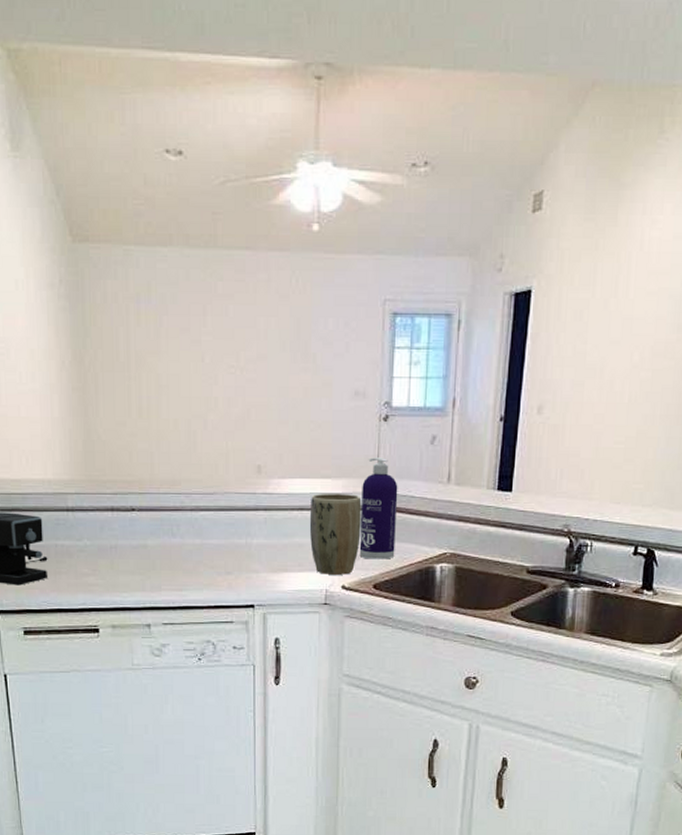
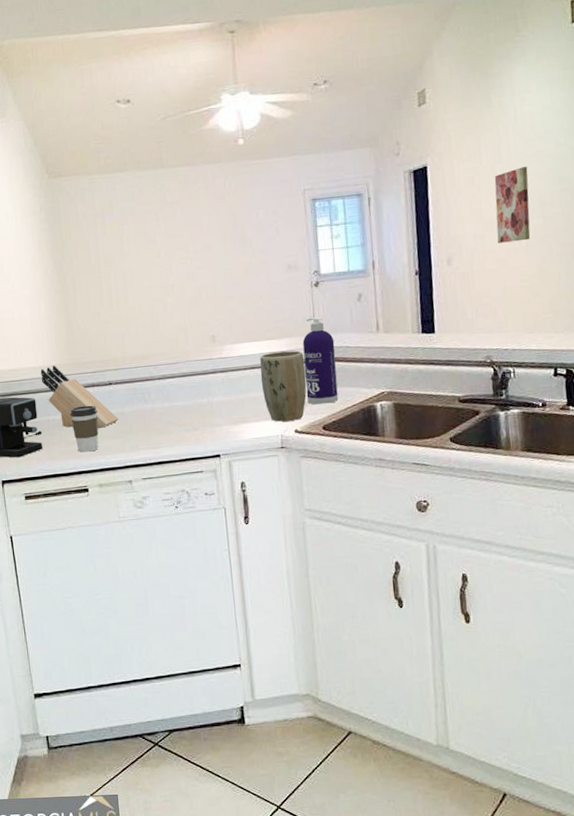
knife block: none [49,479,140,561] -> present [40,365,119,428]
coffee cup: none [83,532,116,587] -> present [70,405,99,453]
wall art: none [598,306,645,395] -> present [494,167,530,243]

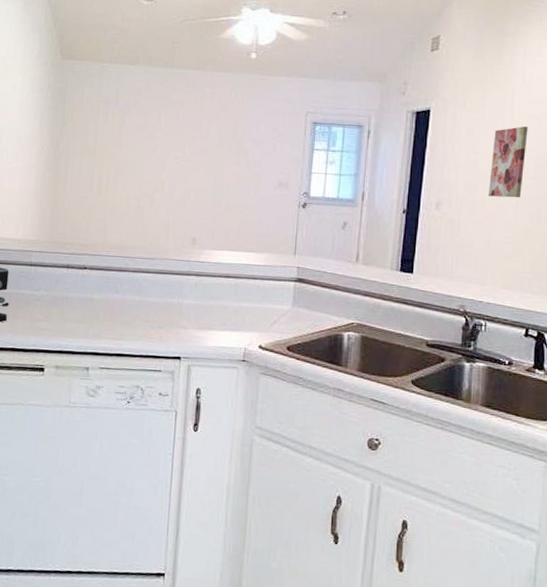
knife block: present [40,365,119,428] -> none [18,239,87,310]
coffee cup: present [70,405,99,453] -> none [40,285,68,332]
plant pot: present [260,350,307,422] -> none [233,264,280,336]
spray bottle: present [302,317,339,405] -> none [276,237,313,325]

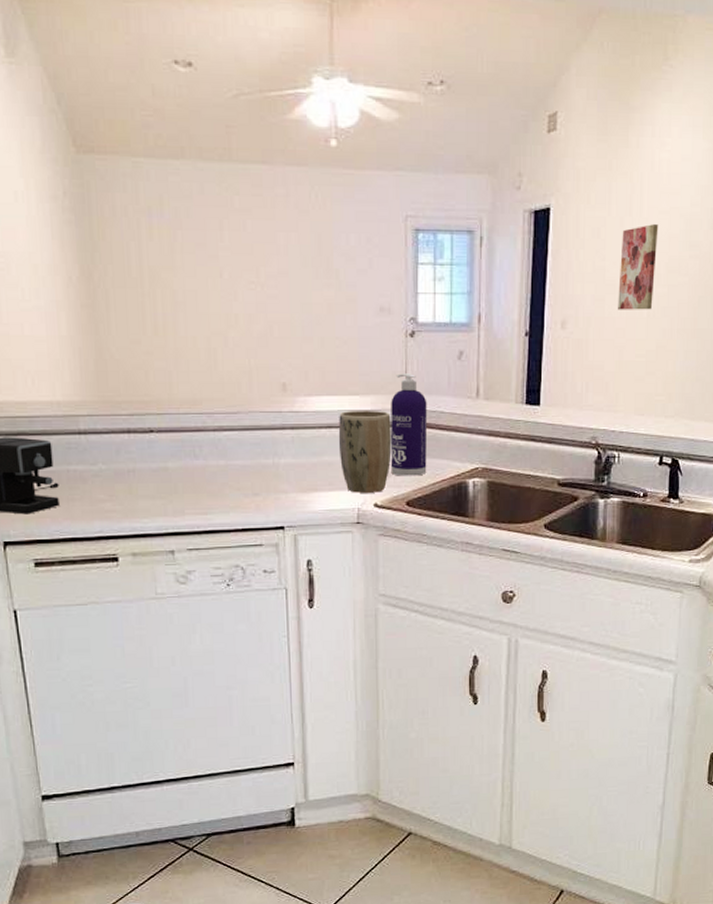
plant pot: none [233,264,280,336] -> present [338,410,392,493]
spray bottle: none [276,237,313,325] -> present [390,374,428,476]

